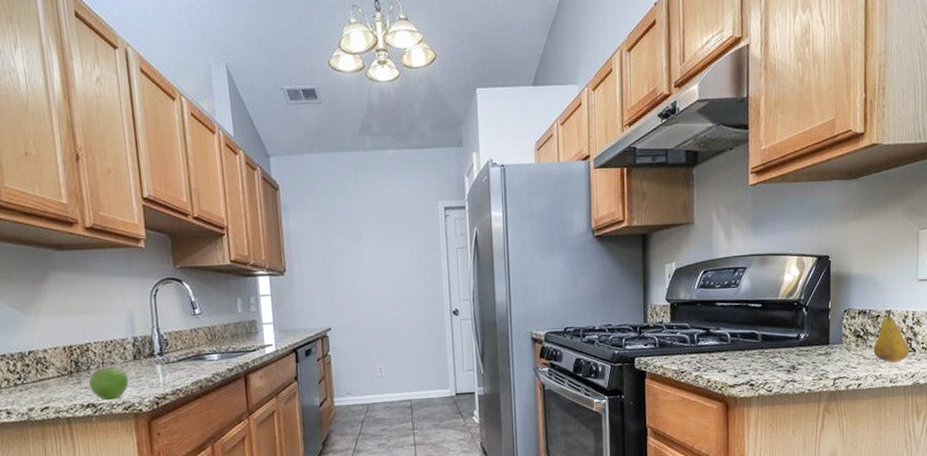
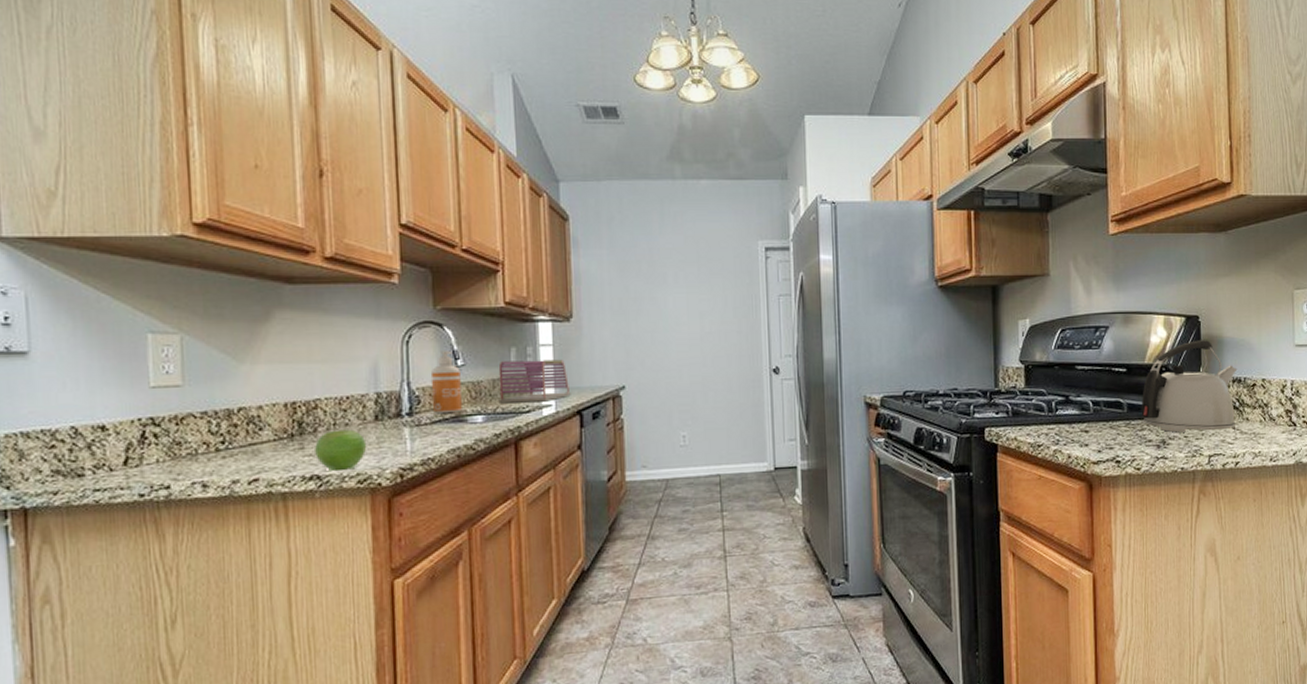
soap dispenser: none [174,302,201,354] -> present [430,350,462,414]
dish rack: none [228,307,287,344] -> present [498,359,571,404]
kettle: none [774,277,863,359] -> present [1141,340,1238,433]
fruit: present [874,309,910,363] -> none [1251,377,1290,438]

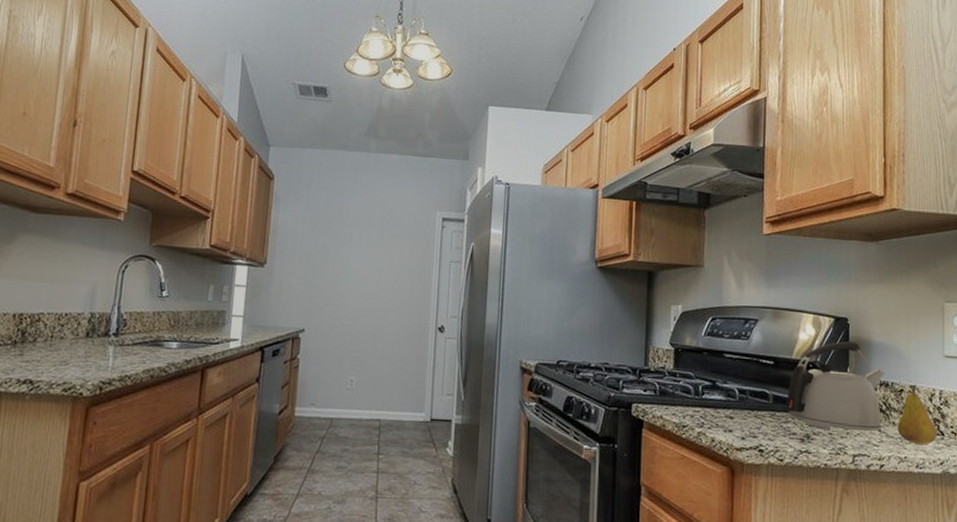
fruit: present [315,429,367,472] -> none [31,341,76,379]
soap dispenser: present [430,350,462,414] -> none [135,282,164,338]
dish rack: present [498,359,571,404] -> none [192,296,256,336]
fruit: none [1251,377,1290,438] -> present [897,384,937,445]

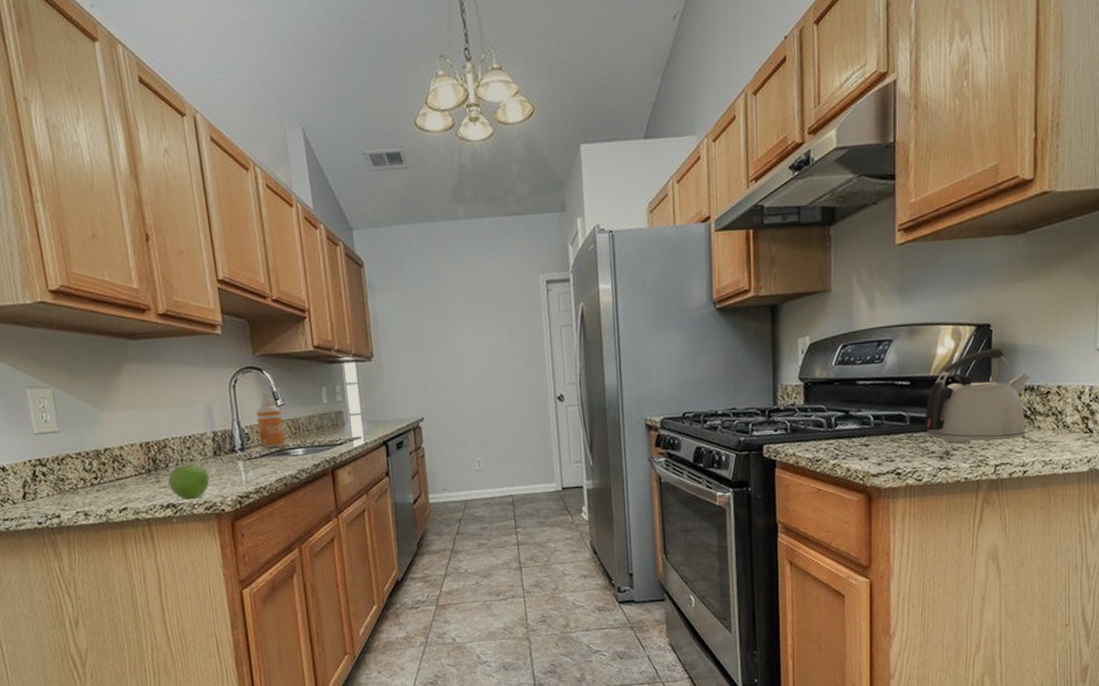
fruit: none [31,341,76,379] -> present [168,464,210,501]
soap dispenser: none [135,282,164,338] -> present [255,392,285,449]
fruit: present [897,384,937,445] -> none [1042,384,1086,446]

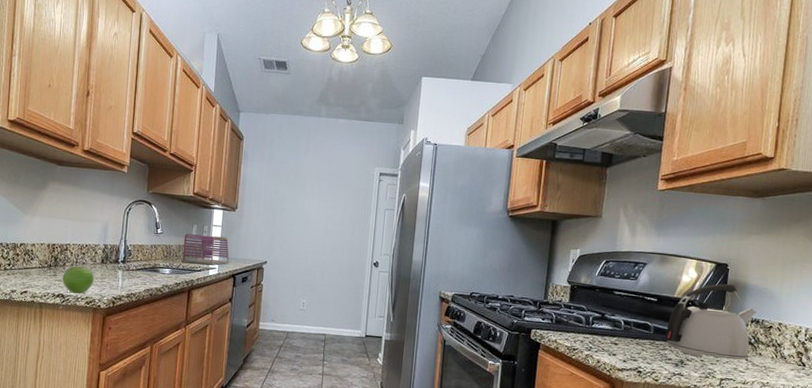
soap dispenser: present [255,392,285,449] -> none [138,221,159,265]
dish rack: none [312,396,377,438] -> present [181,233,230,266]

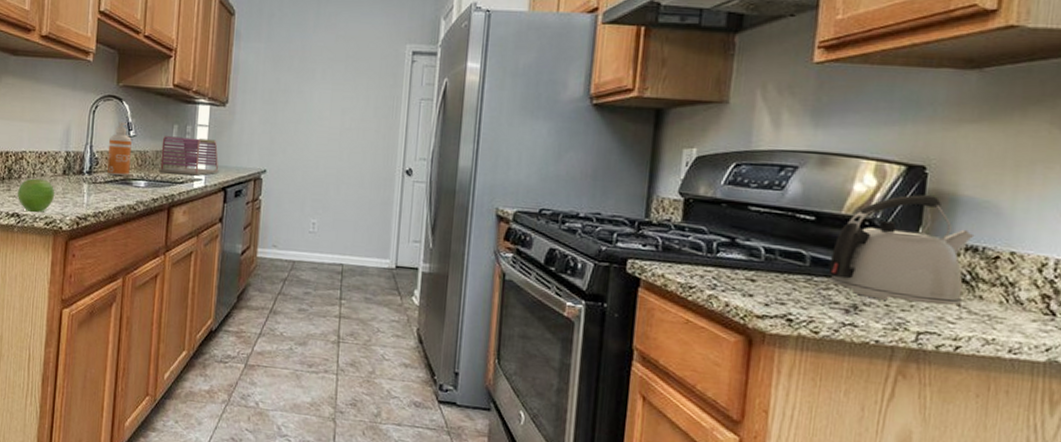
soap dispenser: none [138,221,159,265] -> present [106,122,132,176]

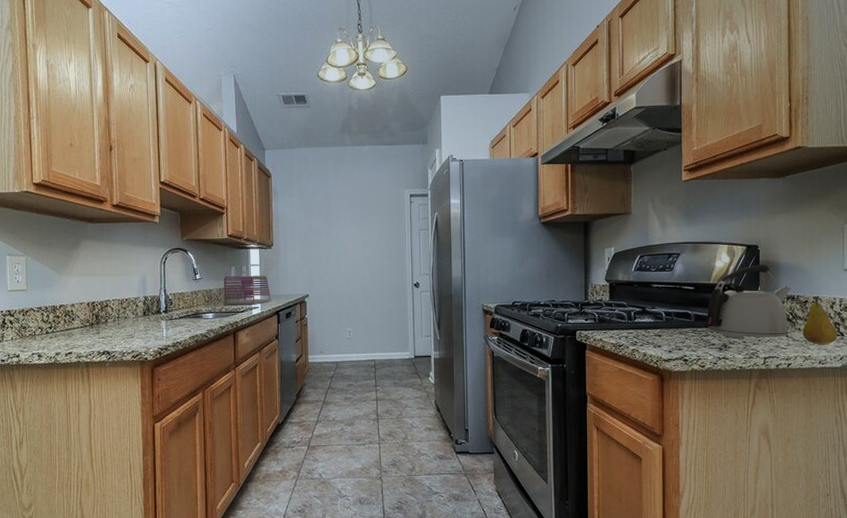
fruit: present [18,178,55,213] -> none [106,321,138,349]
soap dispenser: present [106,122,132,176] -> none [179,268,199,312]
fruit: none [985,250,1046,327] -> present [803,295,838,345]

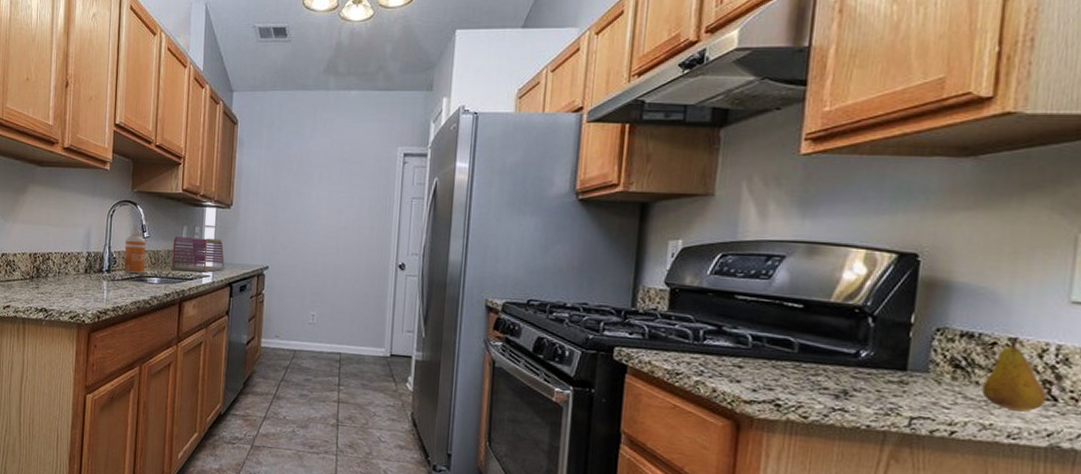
soap dispenser: none [179,268,199,312] -> present [123,224,146,274]
kettle: present [706,265,792,339] -> none [817,282,970,394]

